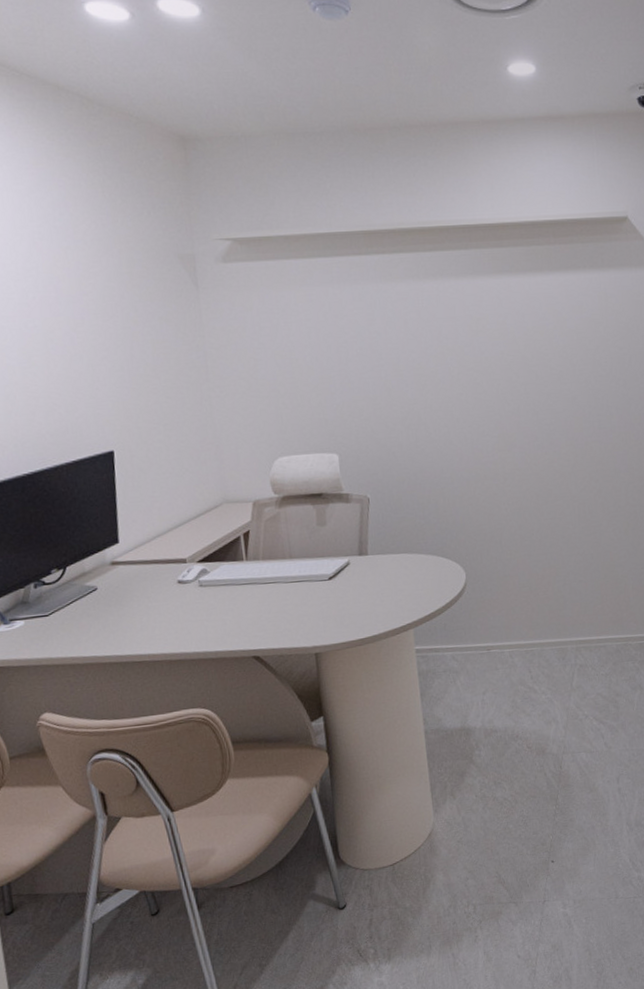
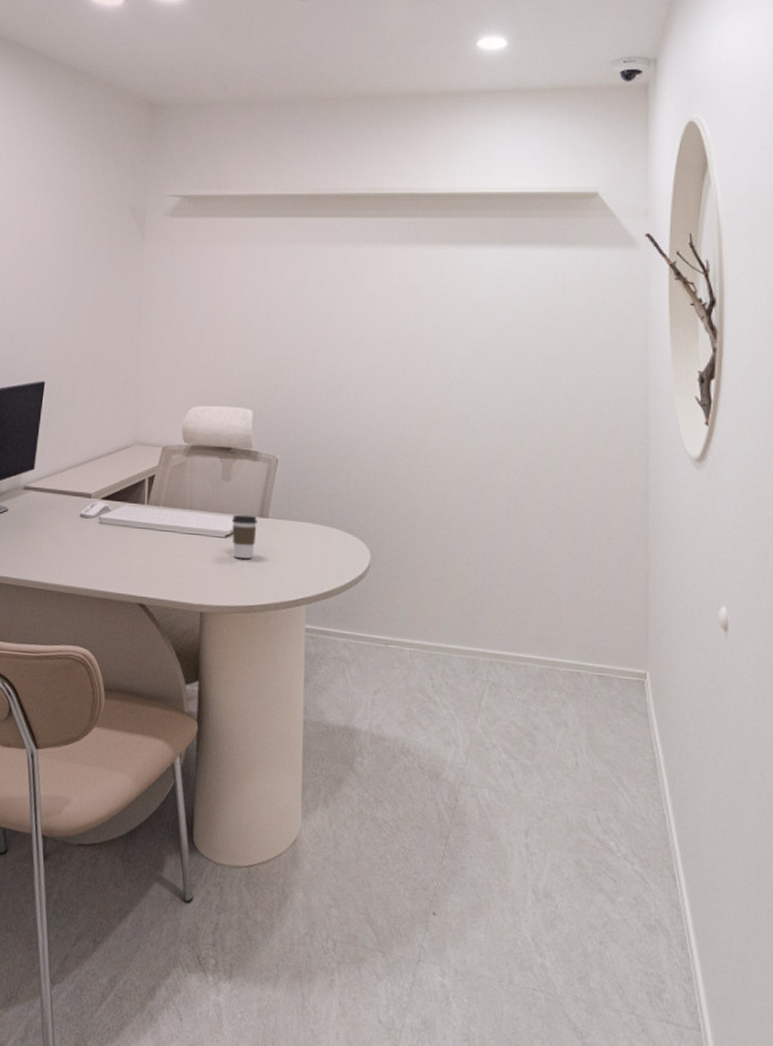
coffee cup: none [332,555,359,597] -> present [231,514,257,559]

